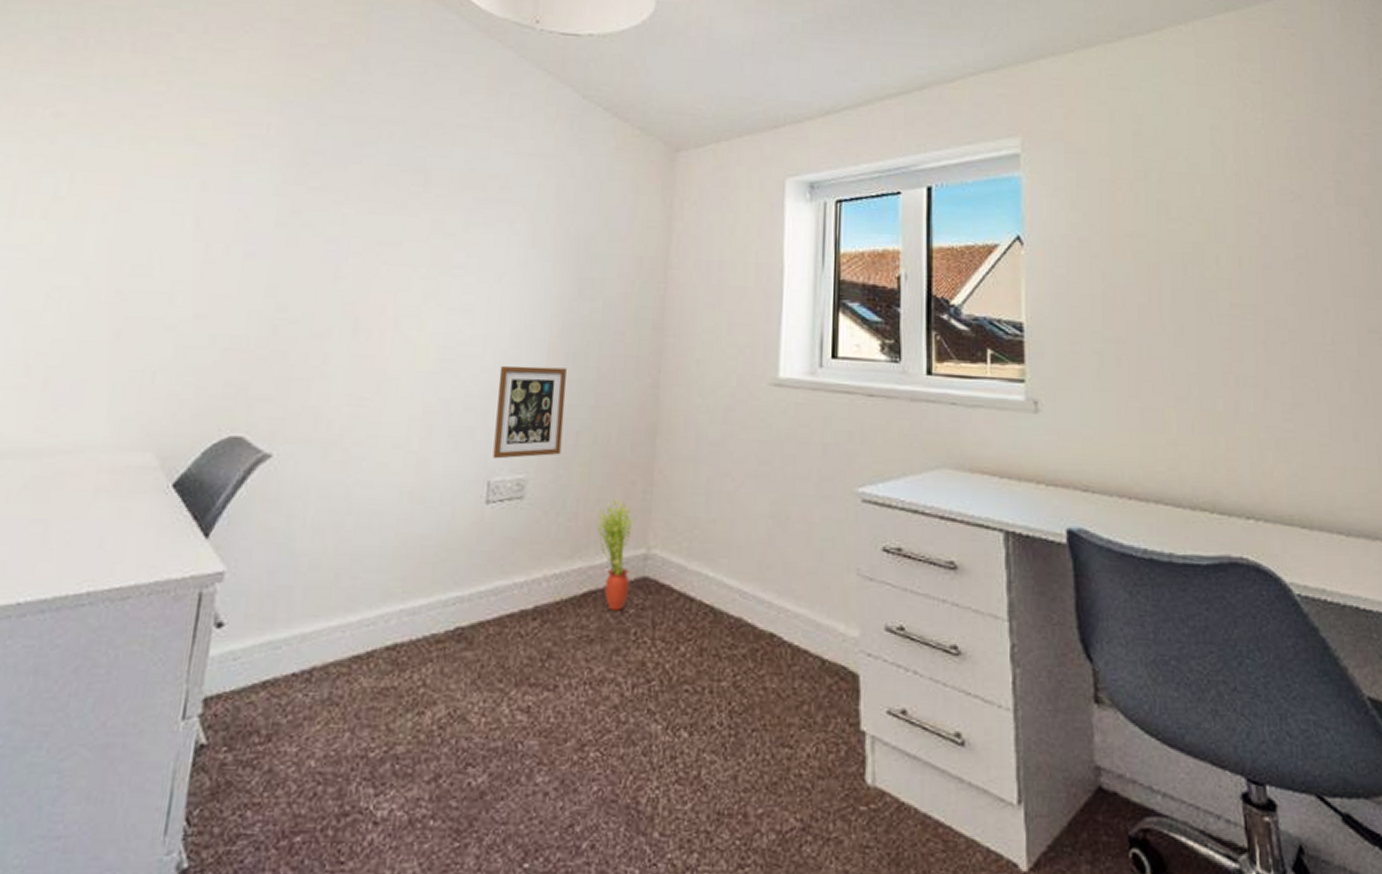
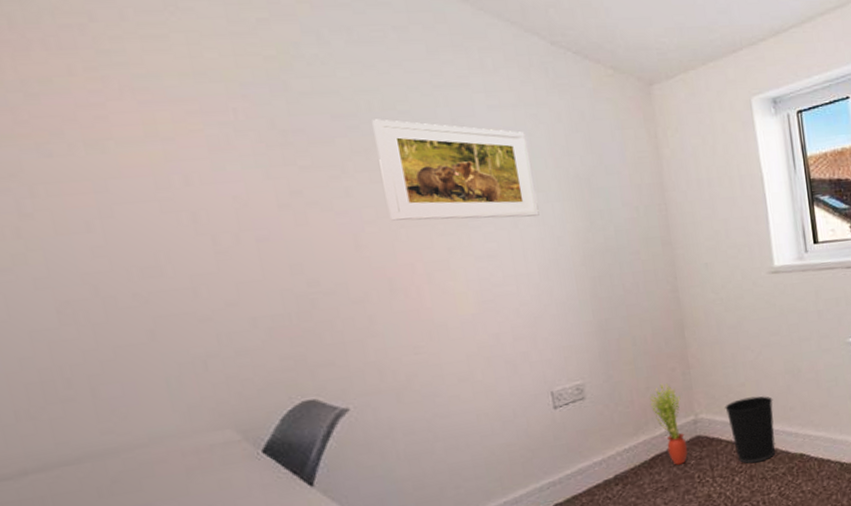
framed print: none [377,150,534,275] -> present [372,119,540,221]
picture frame: present [492,365,567,459] -> none [536,290,608,374]
wastebasket: none [686,539,748,632] -> present [725,396,775,464]

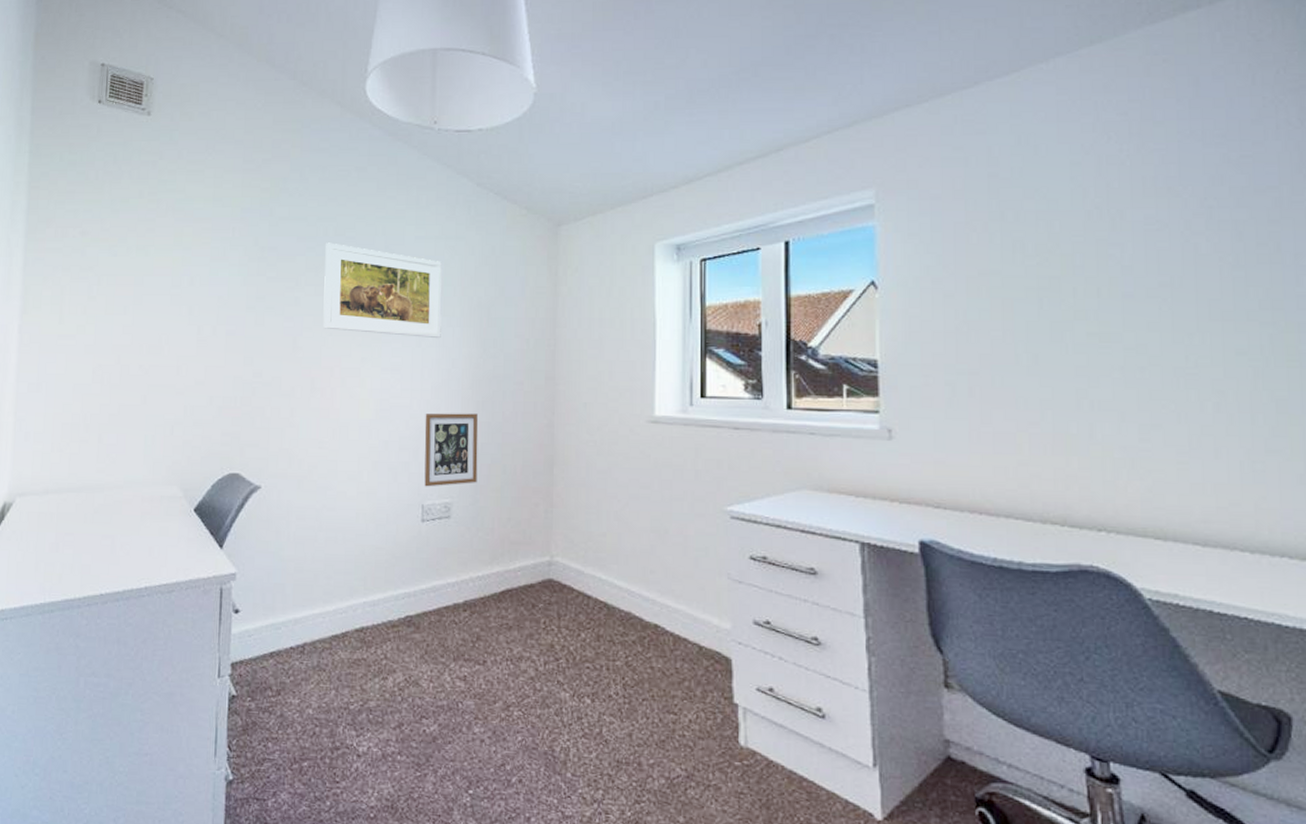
picture frame: none [536,290,608,374] -> present [424,413,478,487]
potted plant: present [649,383,688,465] -> none [509,517,539,605]
wastebasket: present [725,396,775,464] -> none [582,549,633,623]

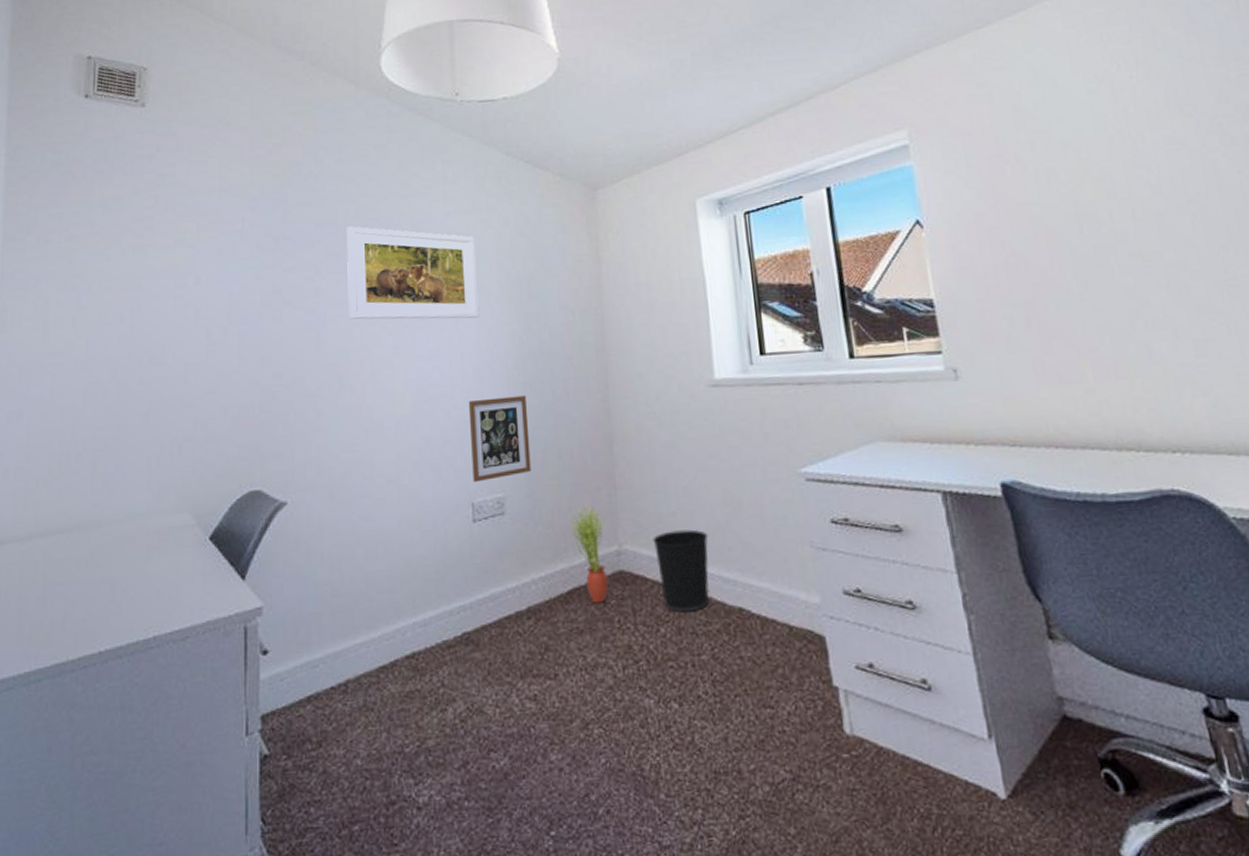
potted plant: none [509,517,539,605] -> present [571,504,609,604]
wastebasket: none [582,549,633,623] -> present [652,529,709,613]

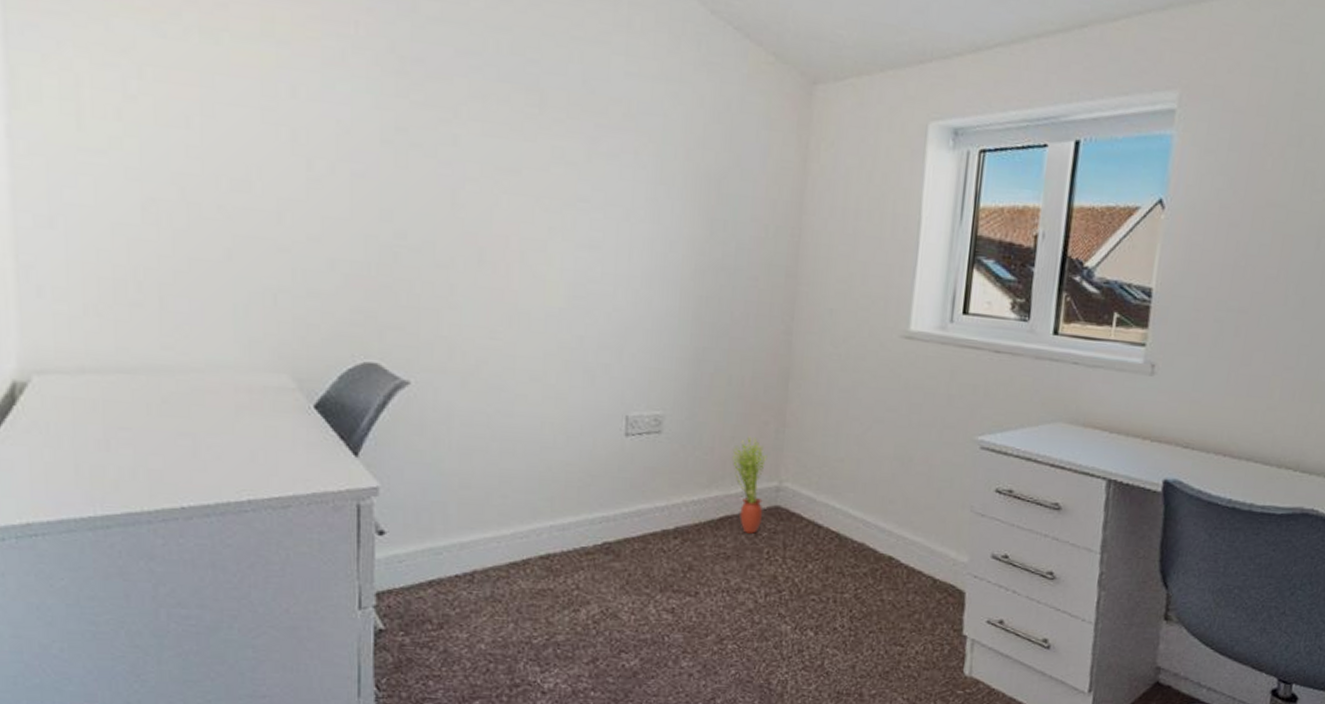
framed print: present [347,226,480,320] -> none [494,63,660,213]
picture frame: present [468,395,531,483] -> none [629,306,700,396]
wastebasket: present [652,529,709,613] -> none [815,476,872,554]

